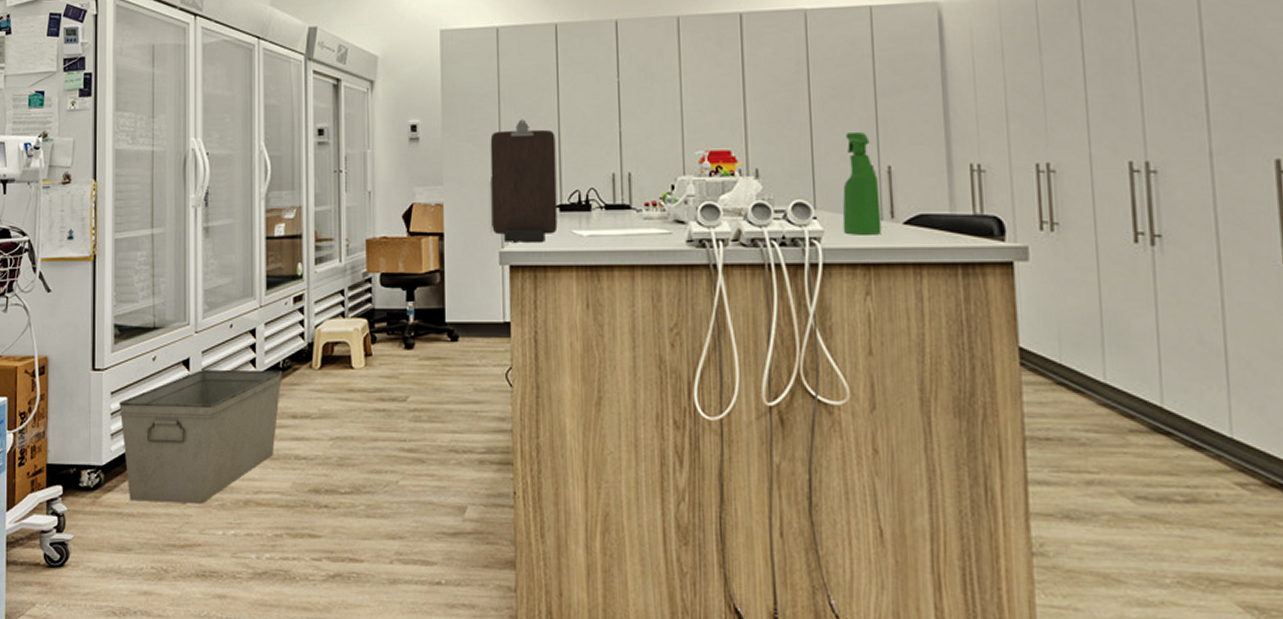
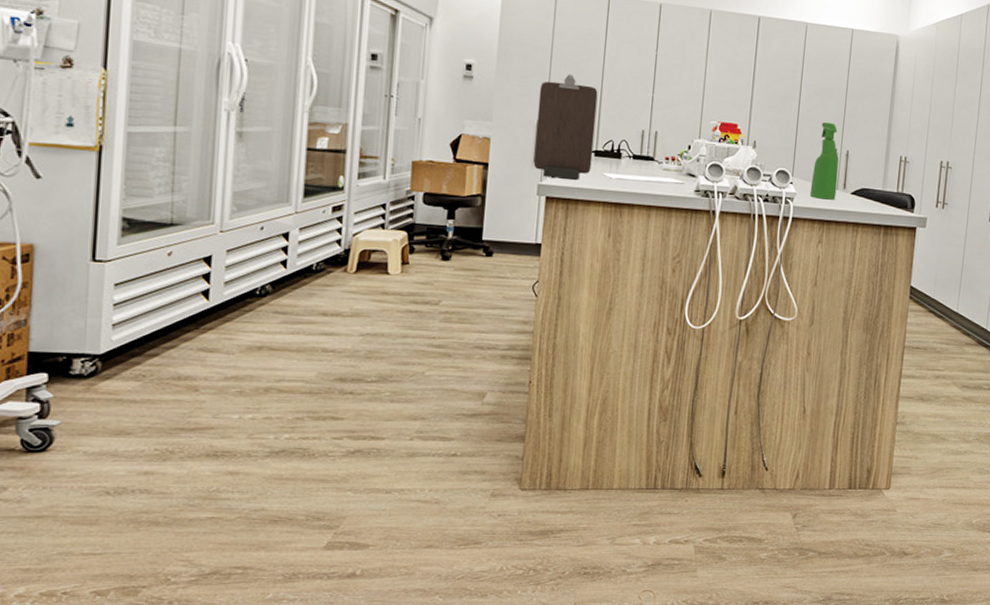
storage bin: present [119,369,283,504] -> none [124,267,316,391]

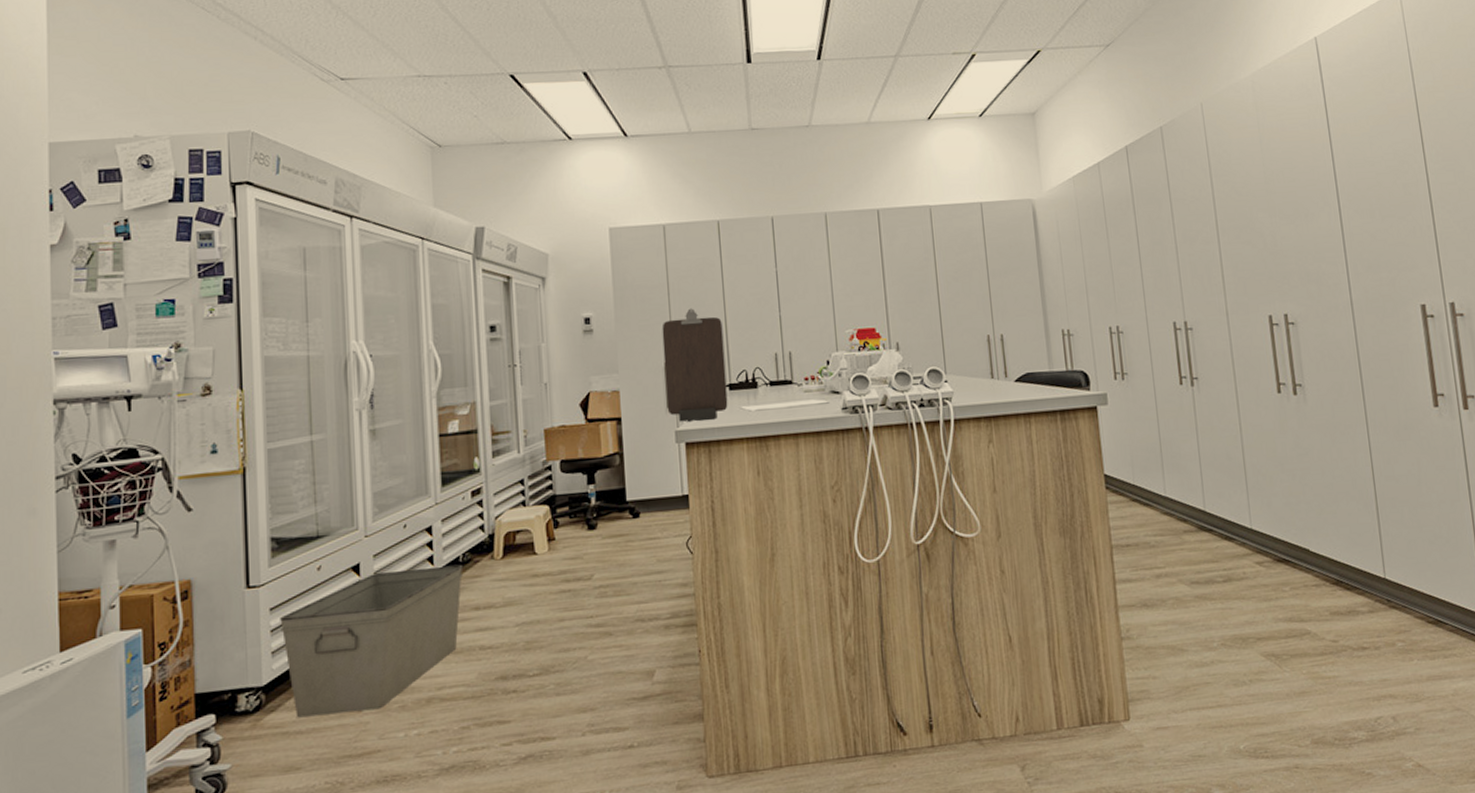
storage bin: none [124,267,316,391] -> present [280,564,464,718]
spray bottle: present [809,122,839,200] -> none [966,308,999,394]

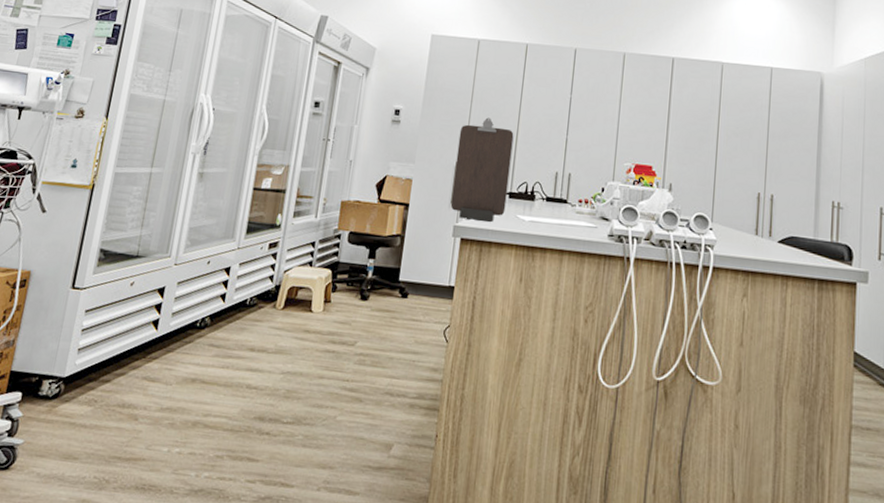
storage bin: present [280,564,464,718] -> none [84,299,249,421]

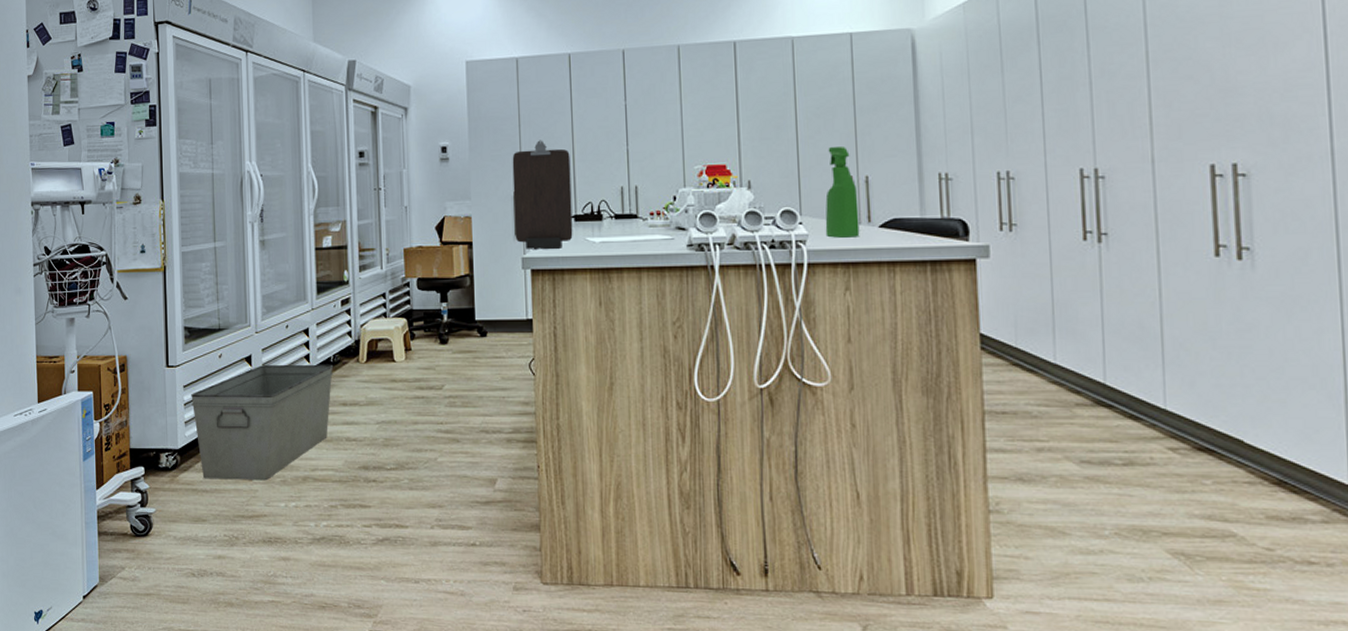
storage bin: none [84,299,249,421] -> present [191,364,334,481]
spray bottle: none [731,164,763,249] -> present [825,147,860,238]

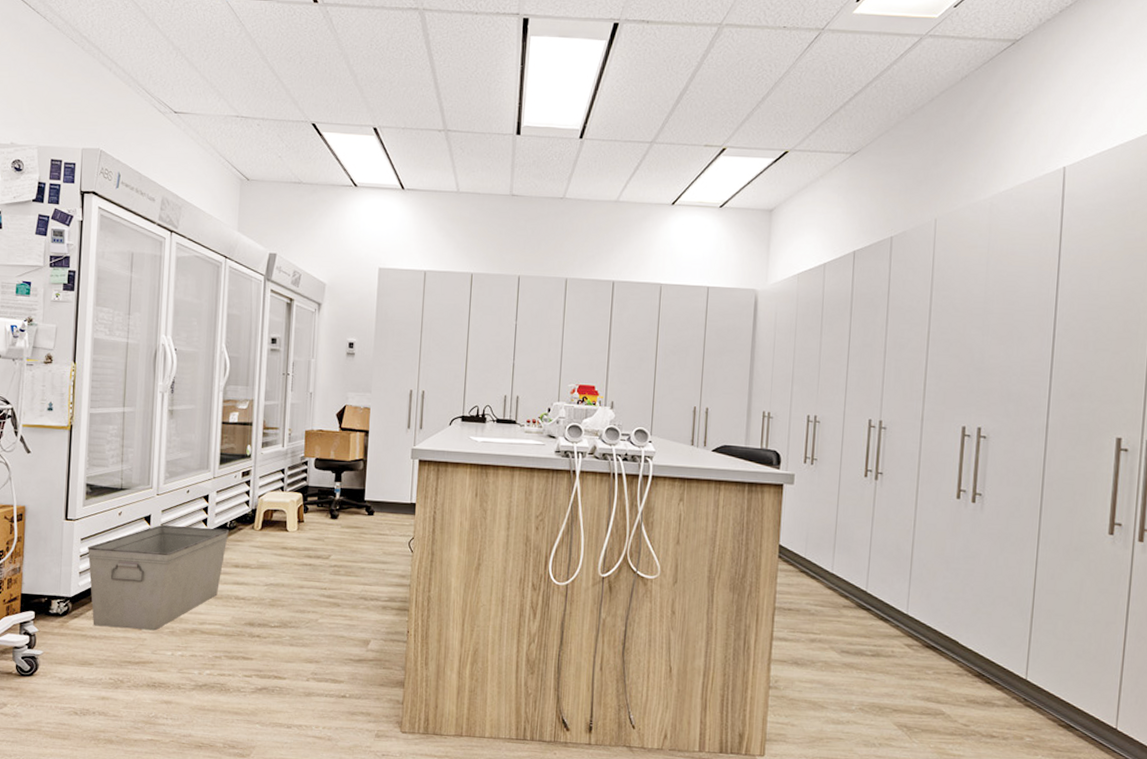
clipboard: present [512,140,573,249] -> none [407,346,464,444]
spray bottle: present [825,147,860,238] -> none [669,381,698,458]

